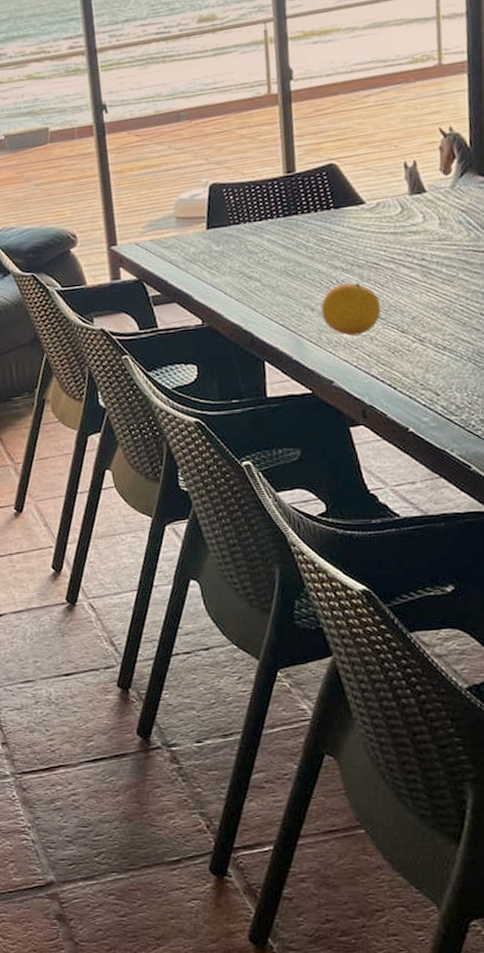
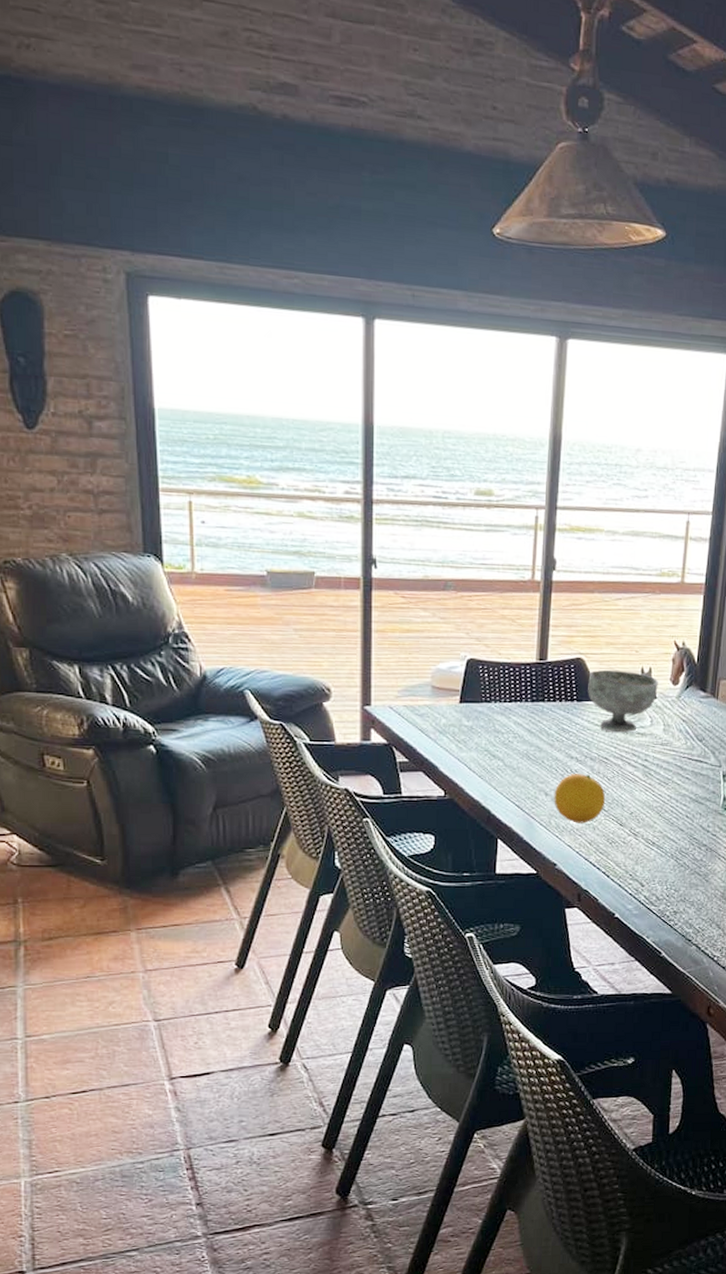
bowl: none [344,168,427,235] -> present [588,669,658,733]

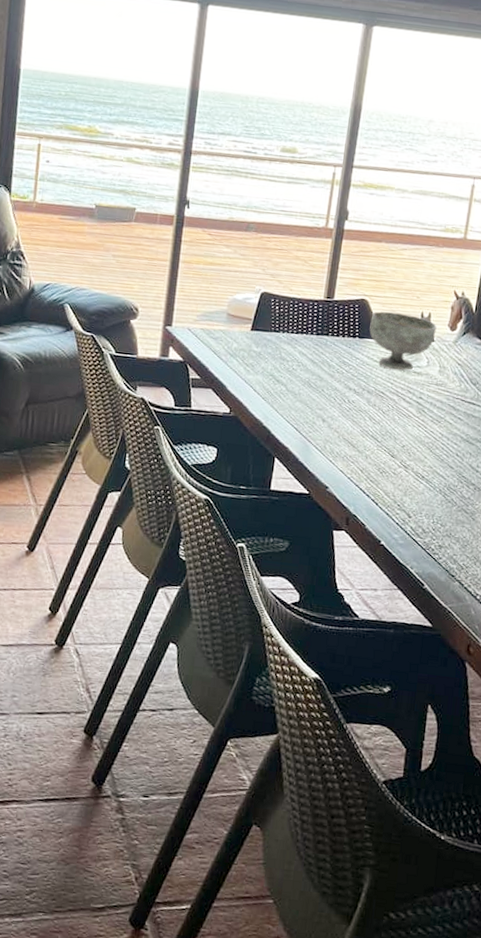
fruit: present [554,774,606,824] -> none [330,404,380,452]

